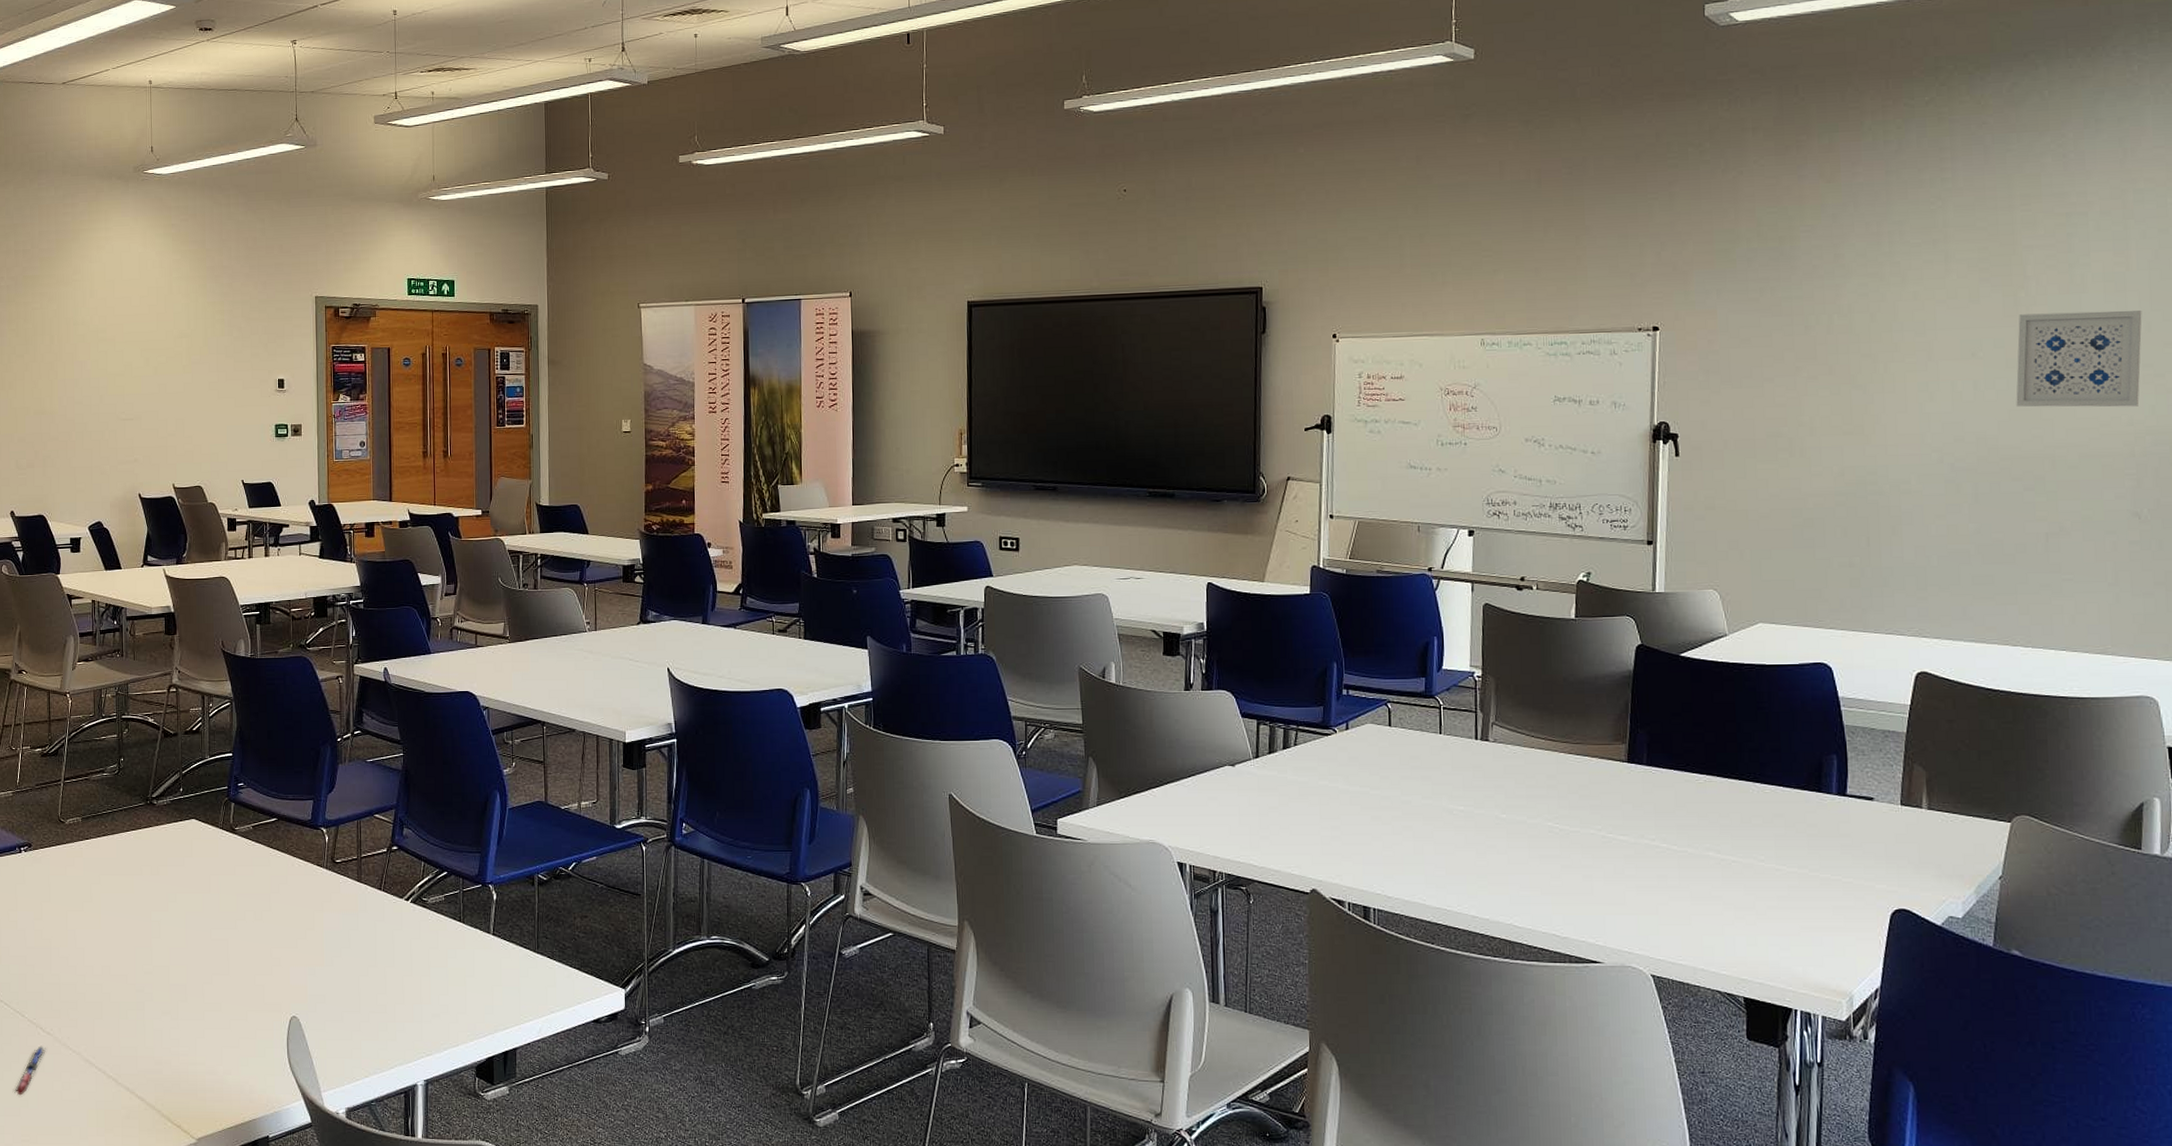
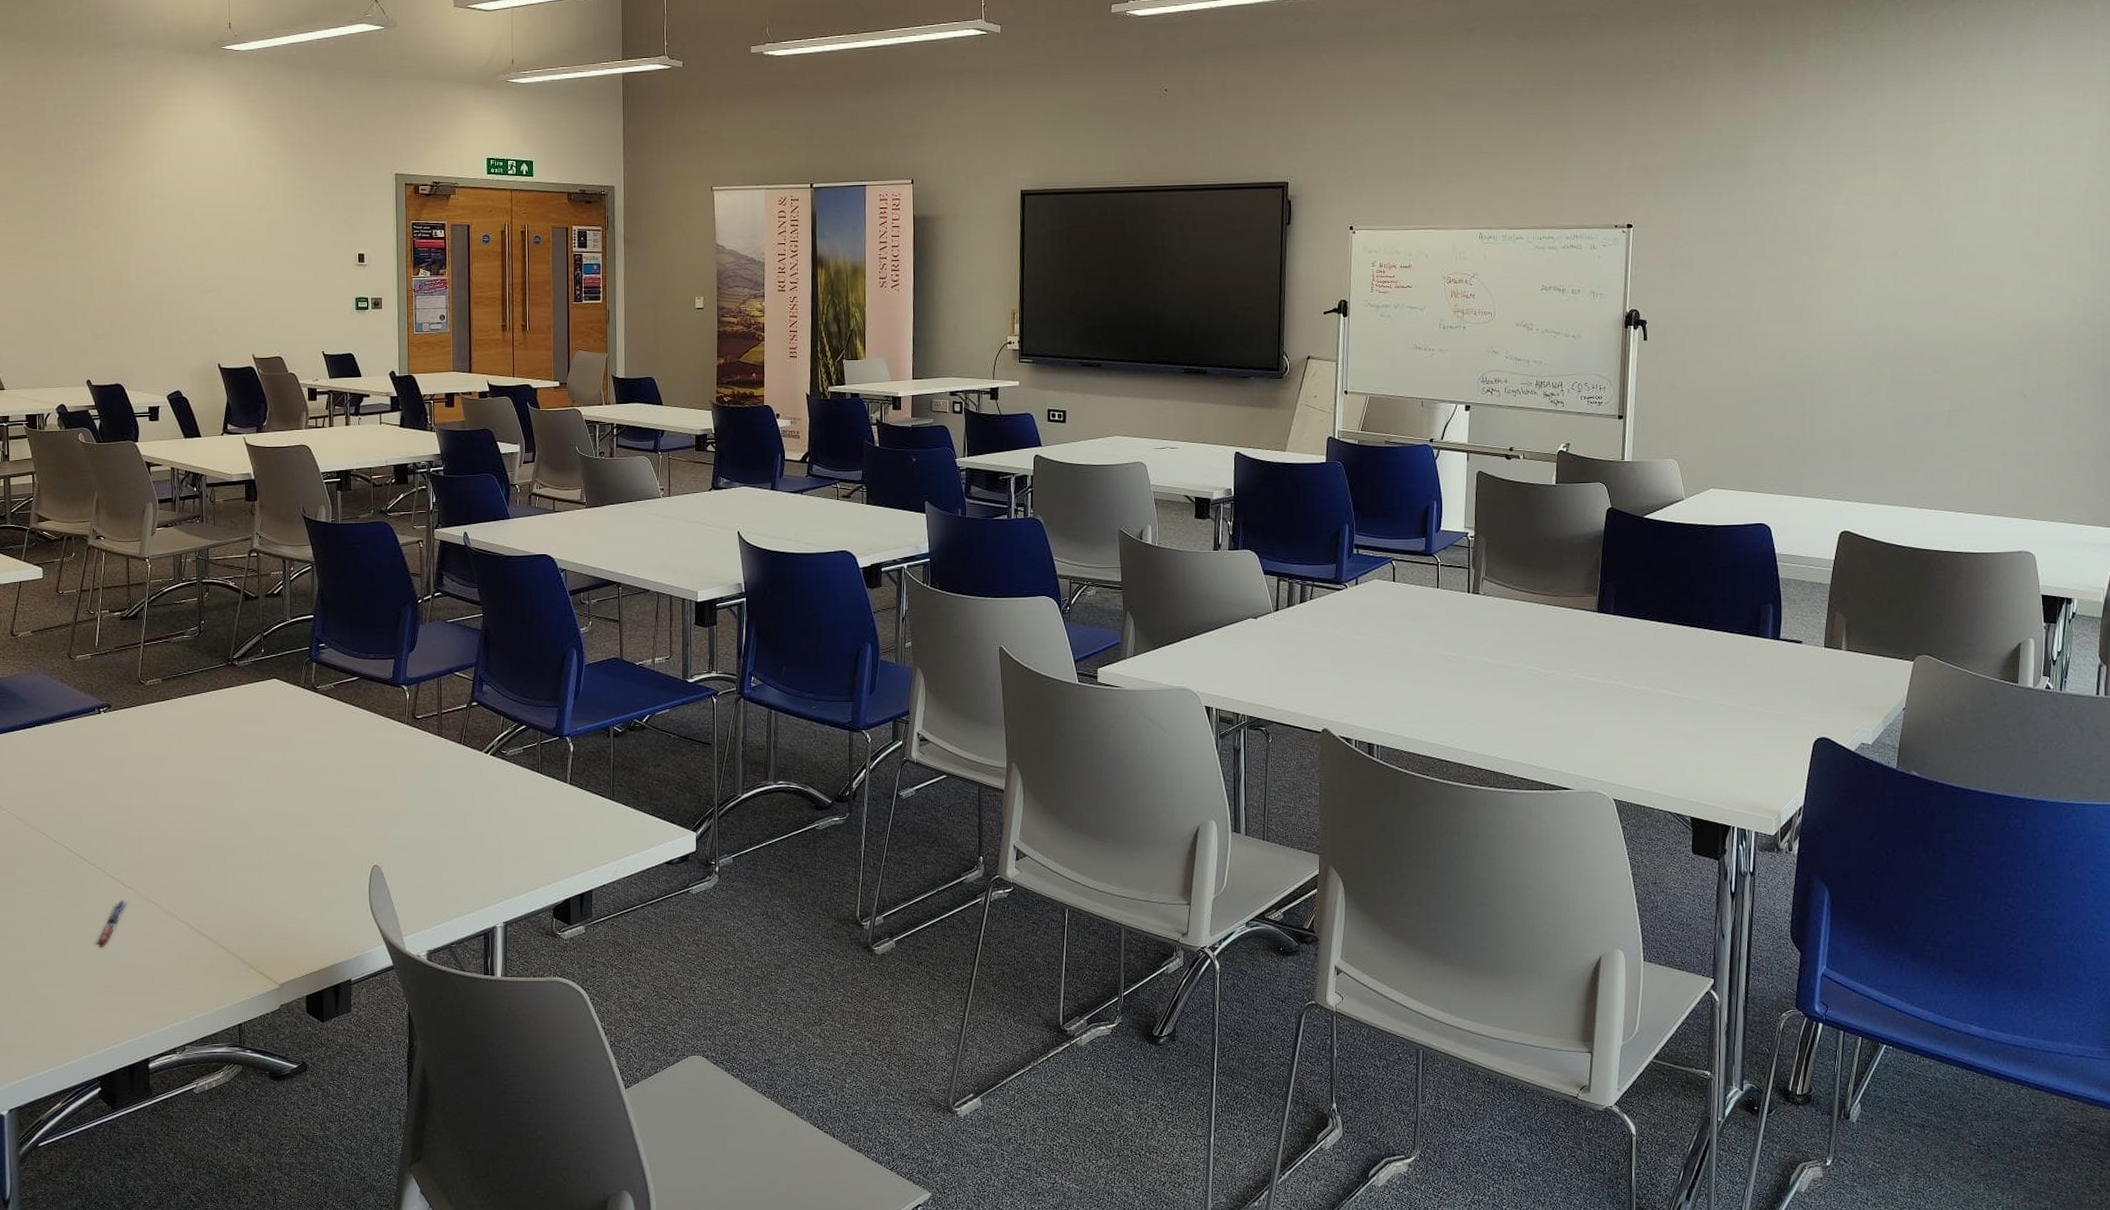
wall art: present [2016,310,2142,407] -> none [1928,216,2032,301]

